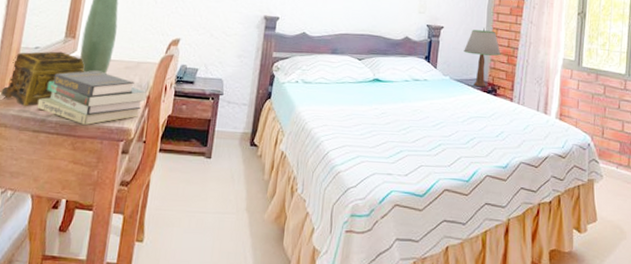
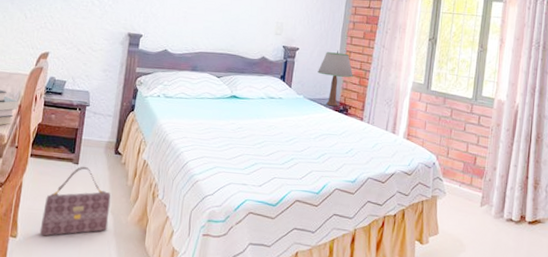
handbag: none [168,160,247,239] -> present [39,166,111,236]

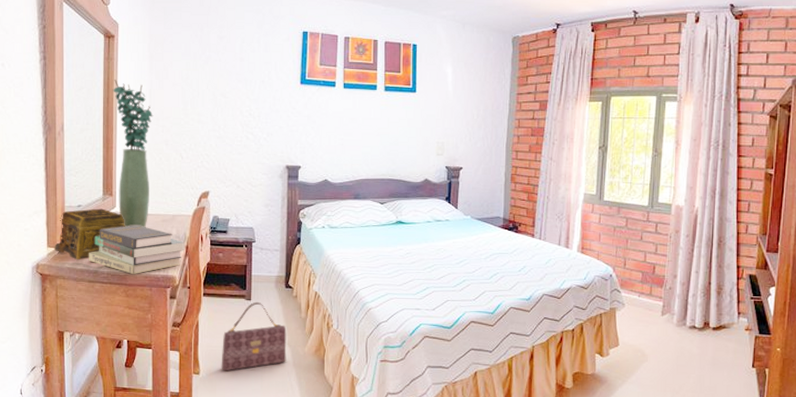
table lamp: present [317,50,353,107] -> none [484,167,521,225]

